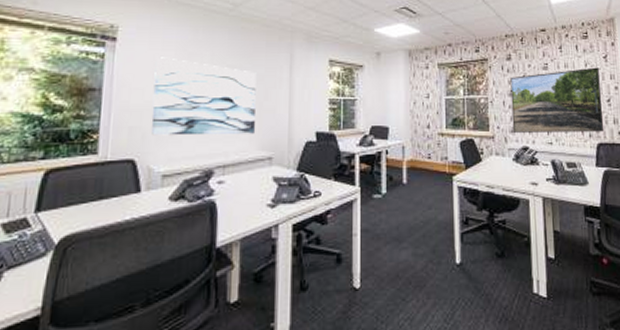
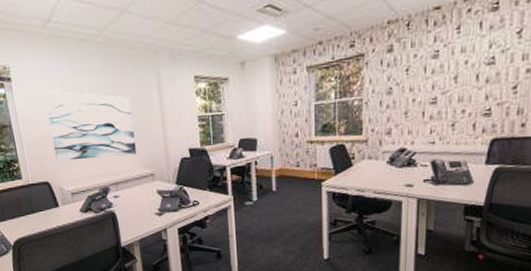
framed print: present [510,67,604,133] -> none [389,47,508,135]

